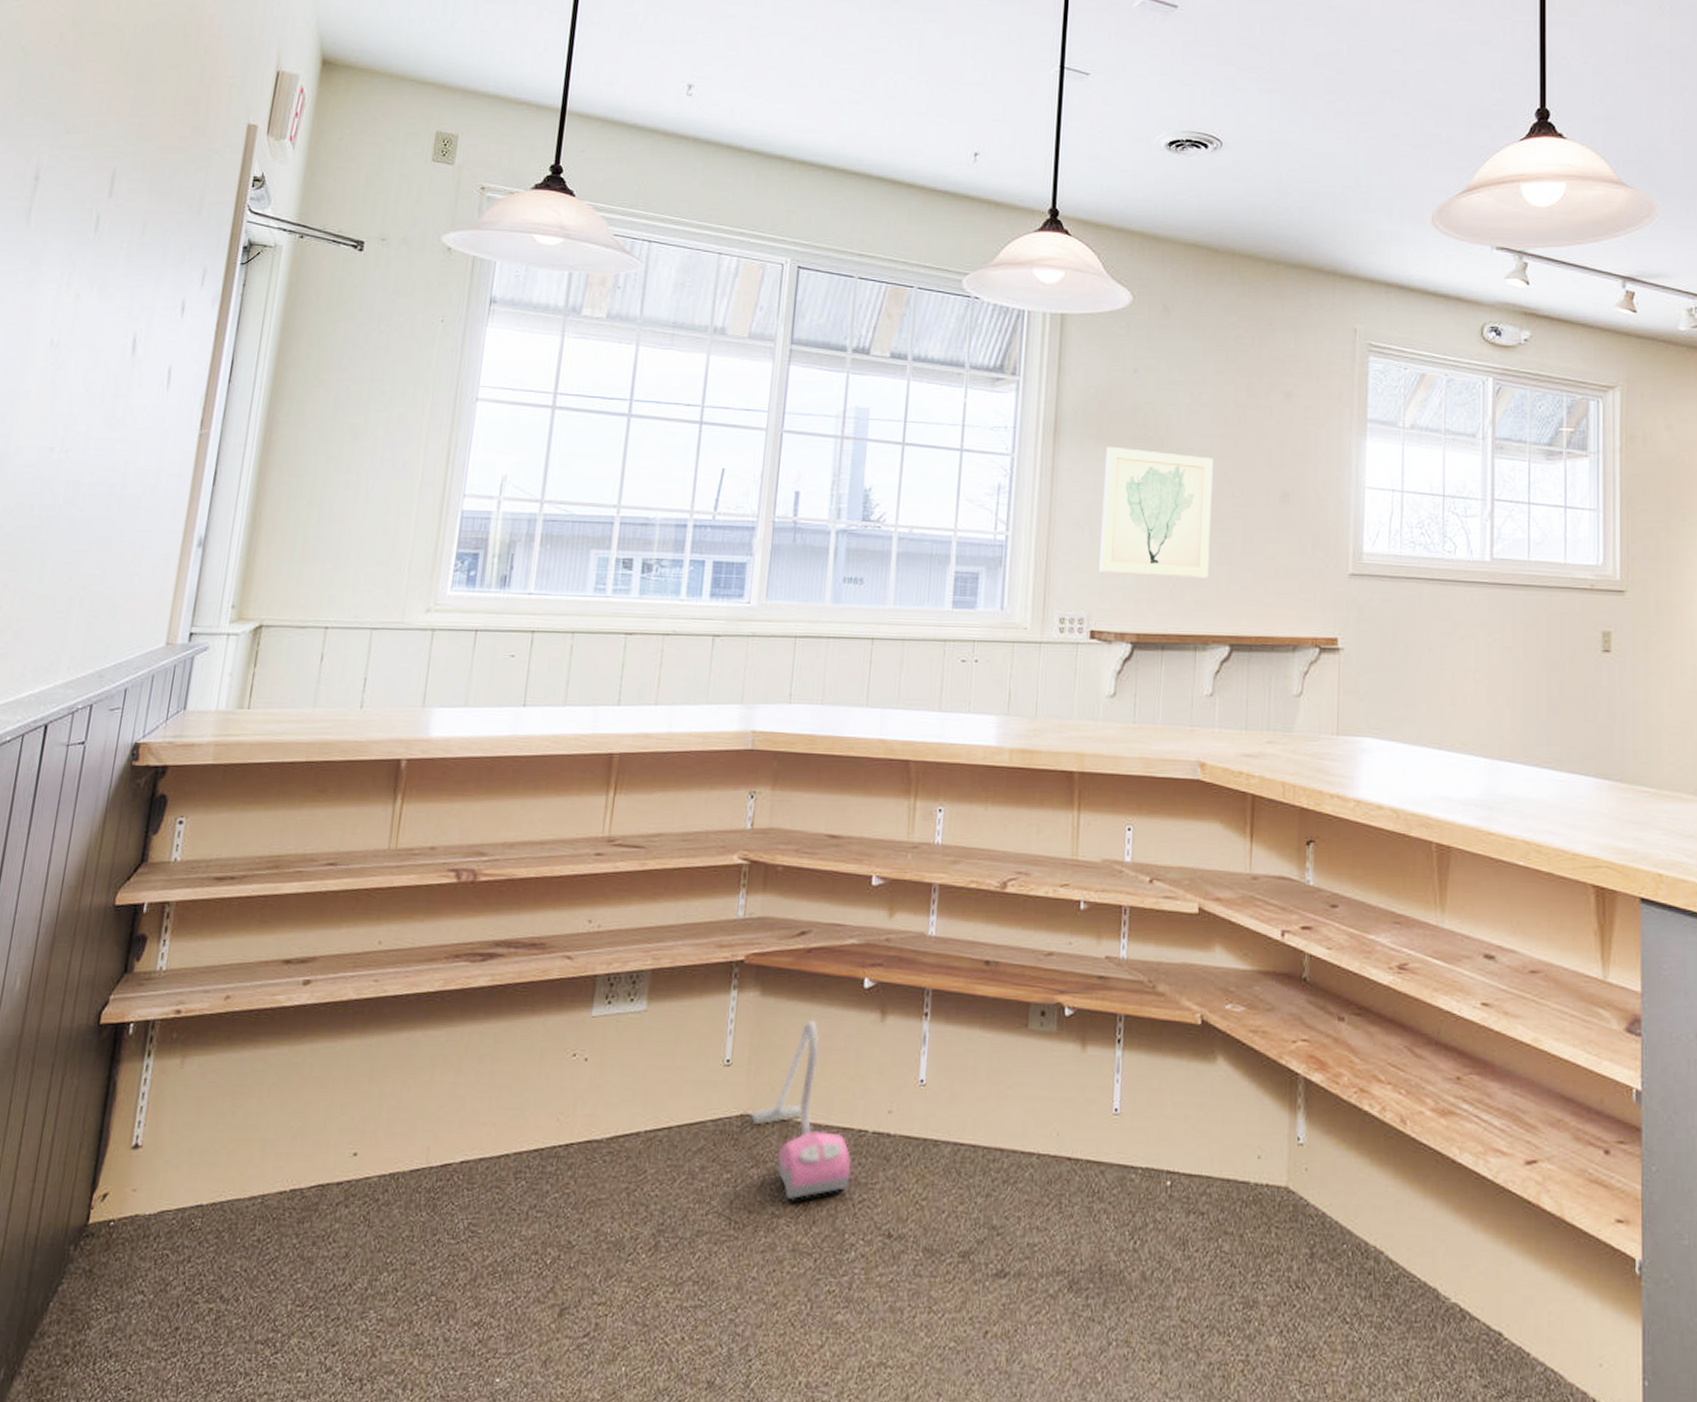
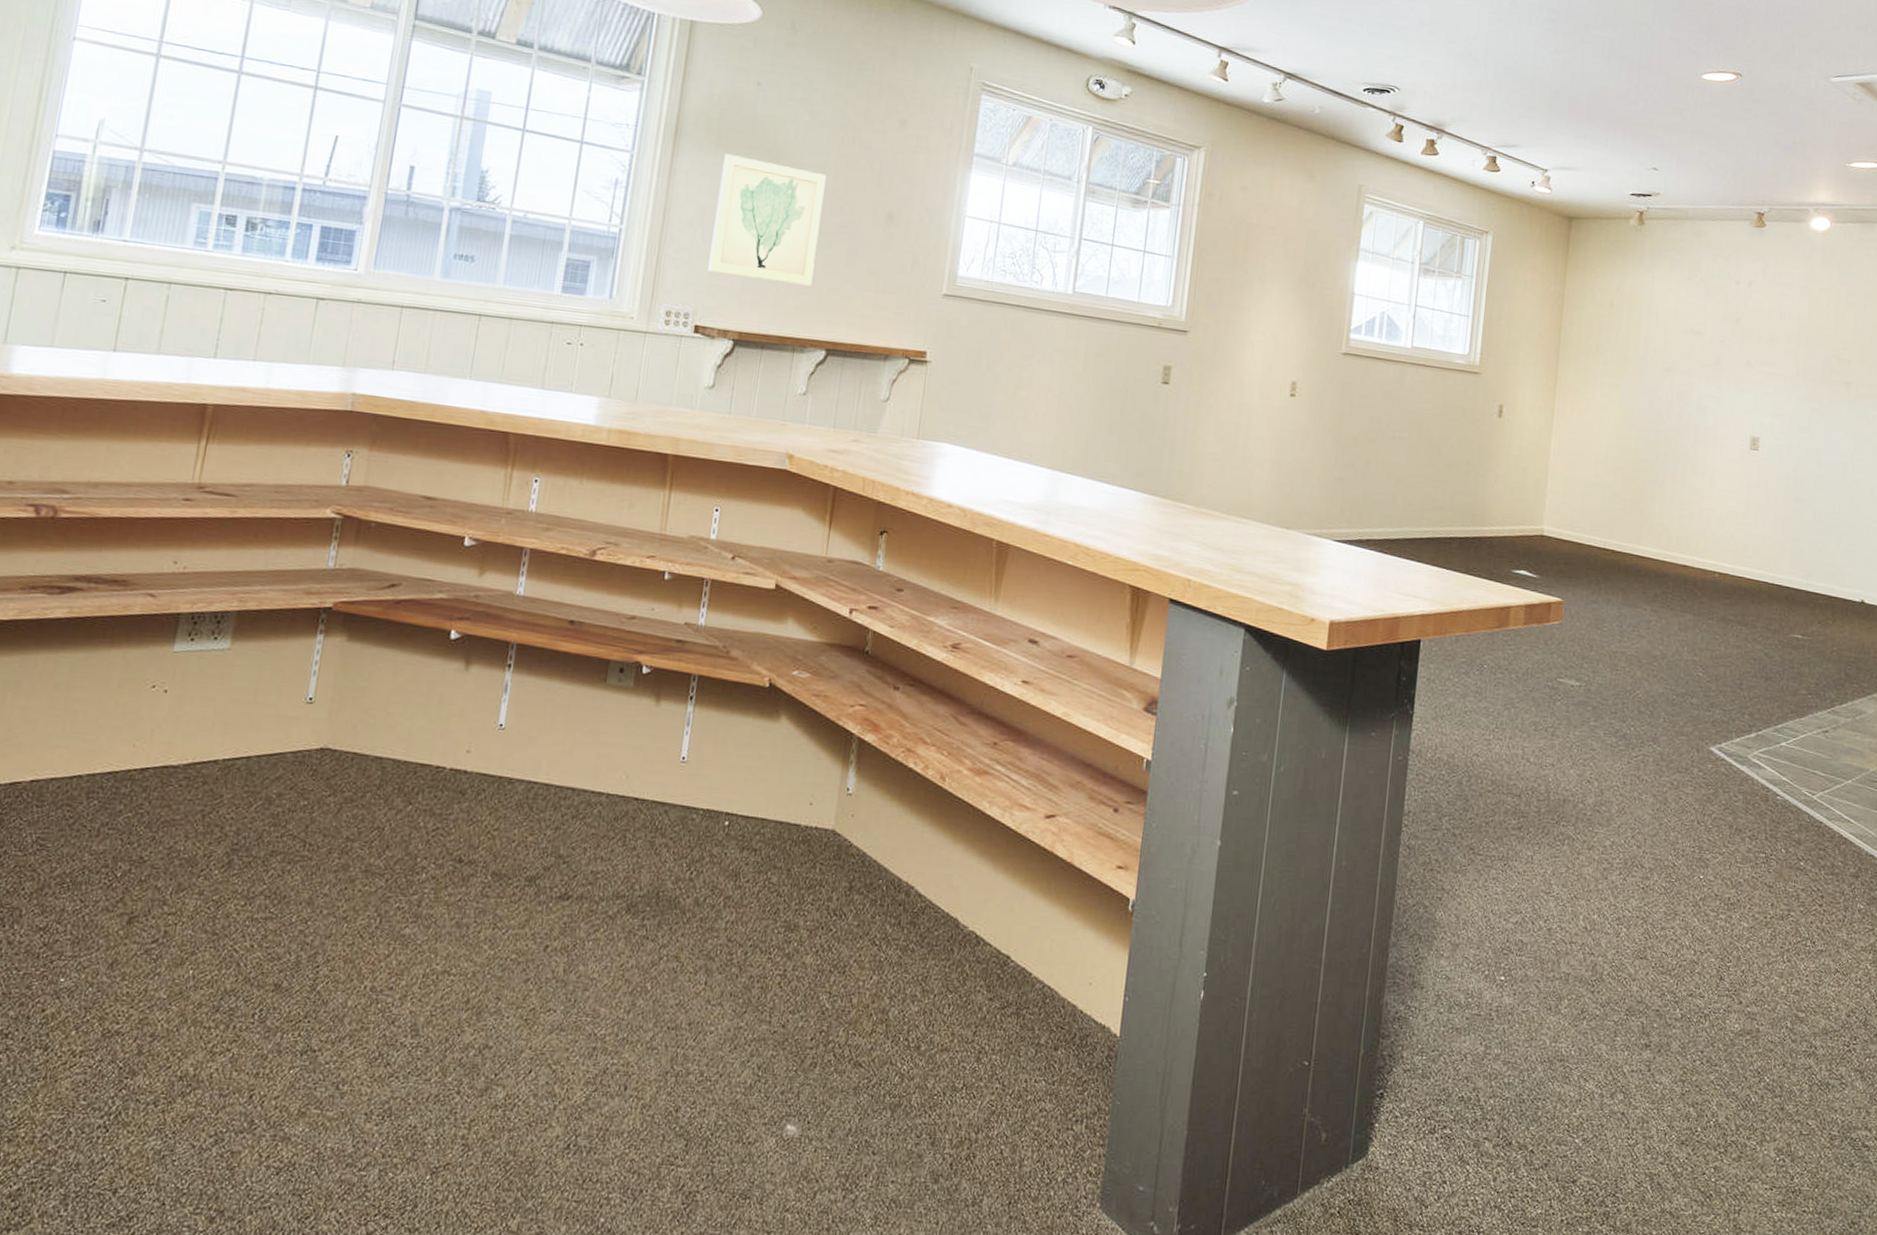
vacuum cleaner: present [750,1019,852,1201] -> none [330,665,428,827]

